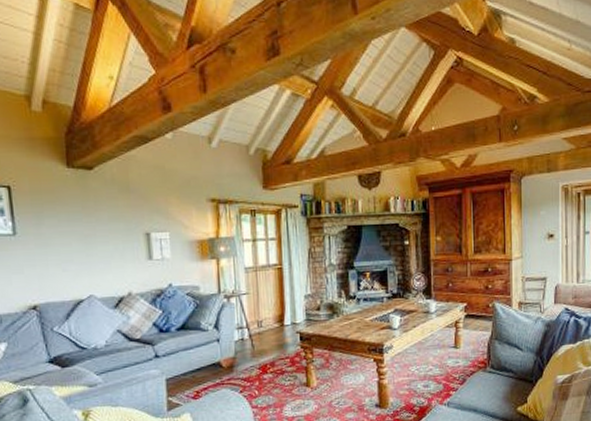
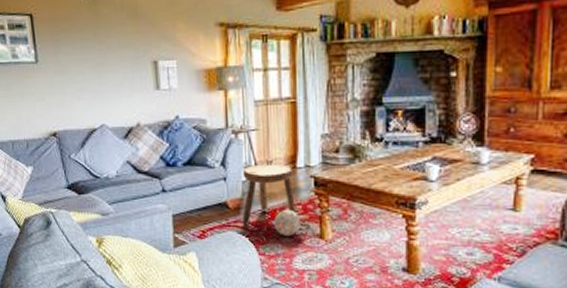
stool: none [235,323,284,382] -> present [242,164,296,226]
decorative ball: none [265,363,289,388] -> present [274,209,301,236]

